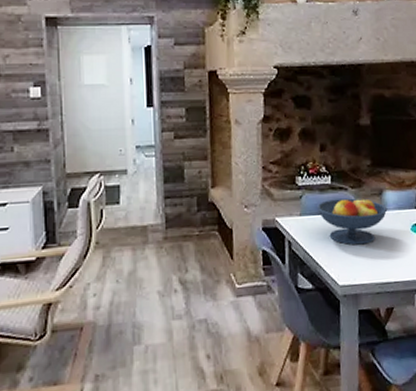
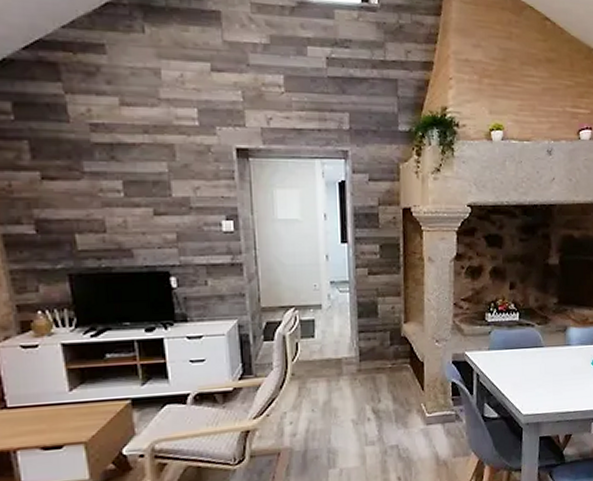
fruit bowl: present [317,197,387,245] -> none [505,333,570,378]

